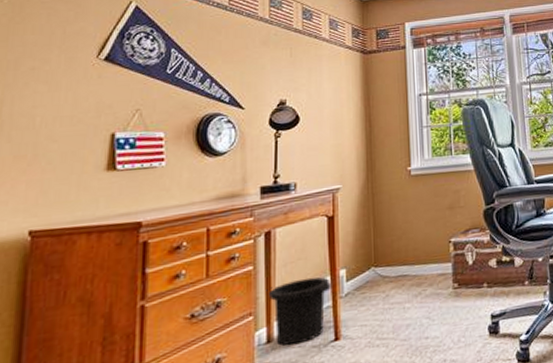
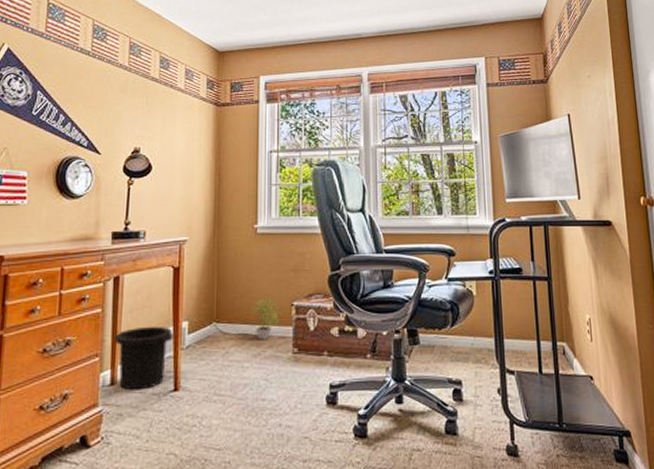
potted plant: none [410,234,441,280] -> present [252,295,283,340]

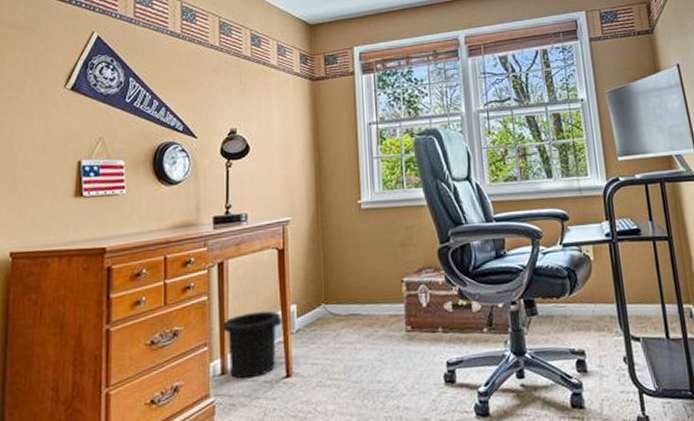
potted plant: present [252,295,283,340] -> none [361,272,393,320]

